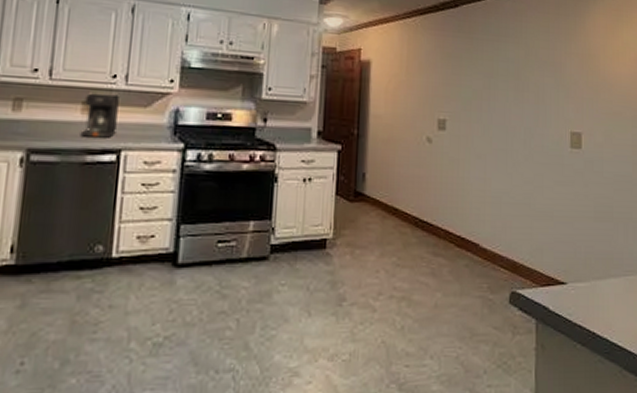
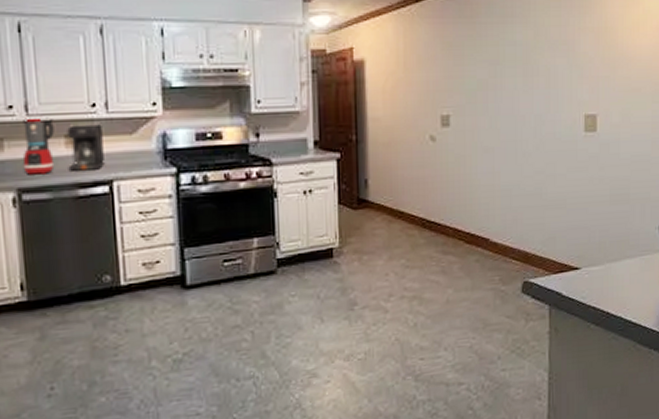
blender: none [36,81,74,137] -> present [23,115,55,175]

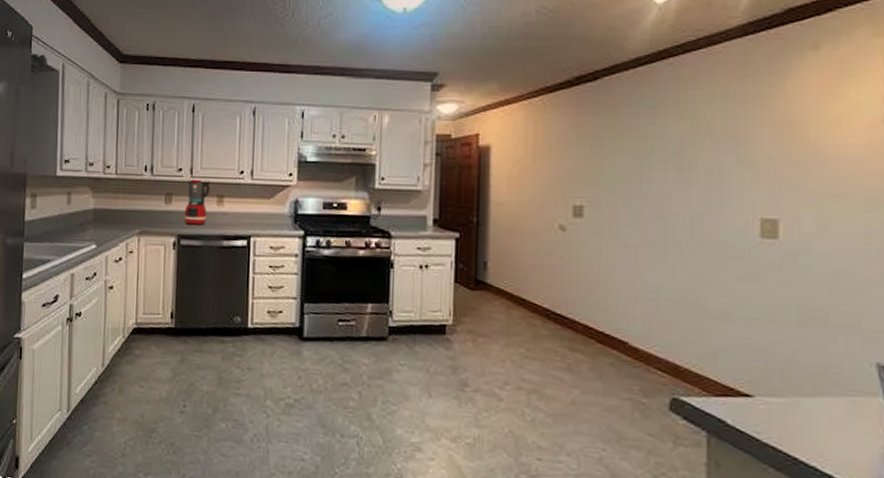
coffee maker: present [67,124,106,171] -> none [217,187,247,226]

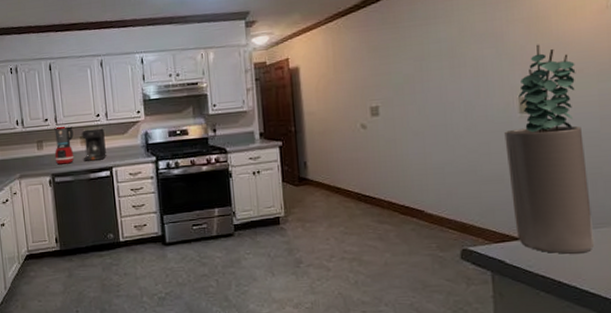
coffee maker: none [217,187,247,226] -> present [82,128,108,161]
vase: none [738,155,845,426] -> present [504,44,595,254]

